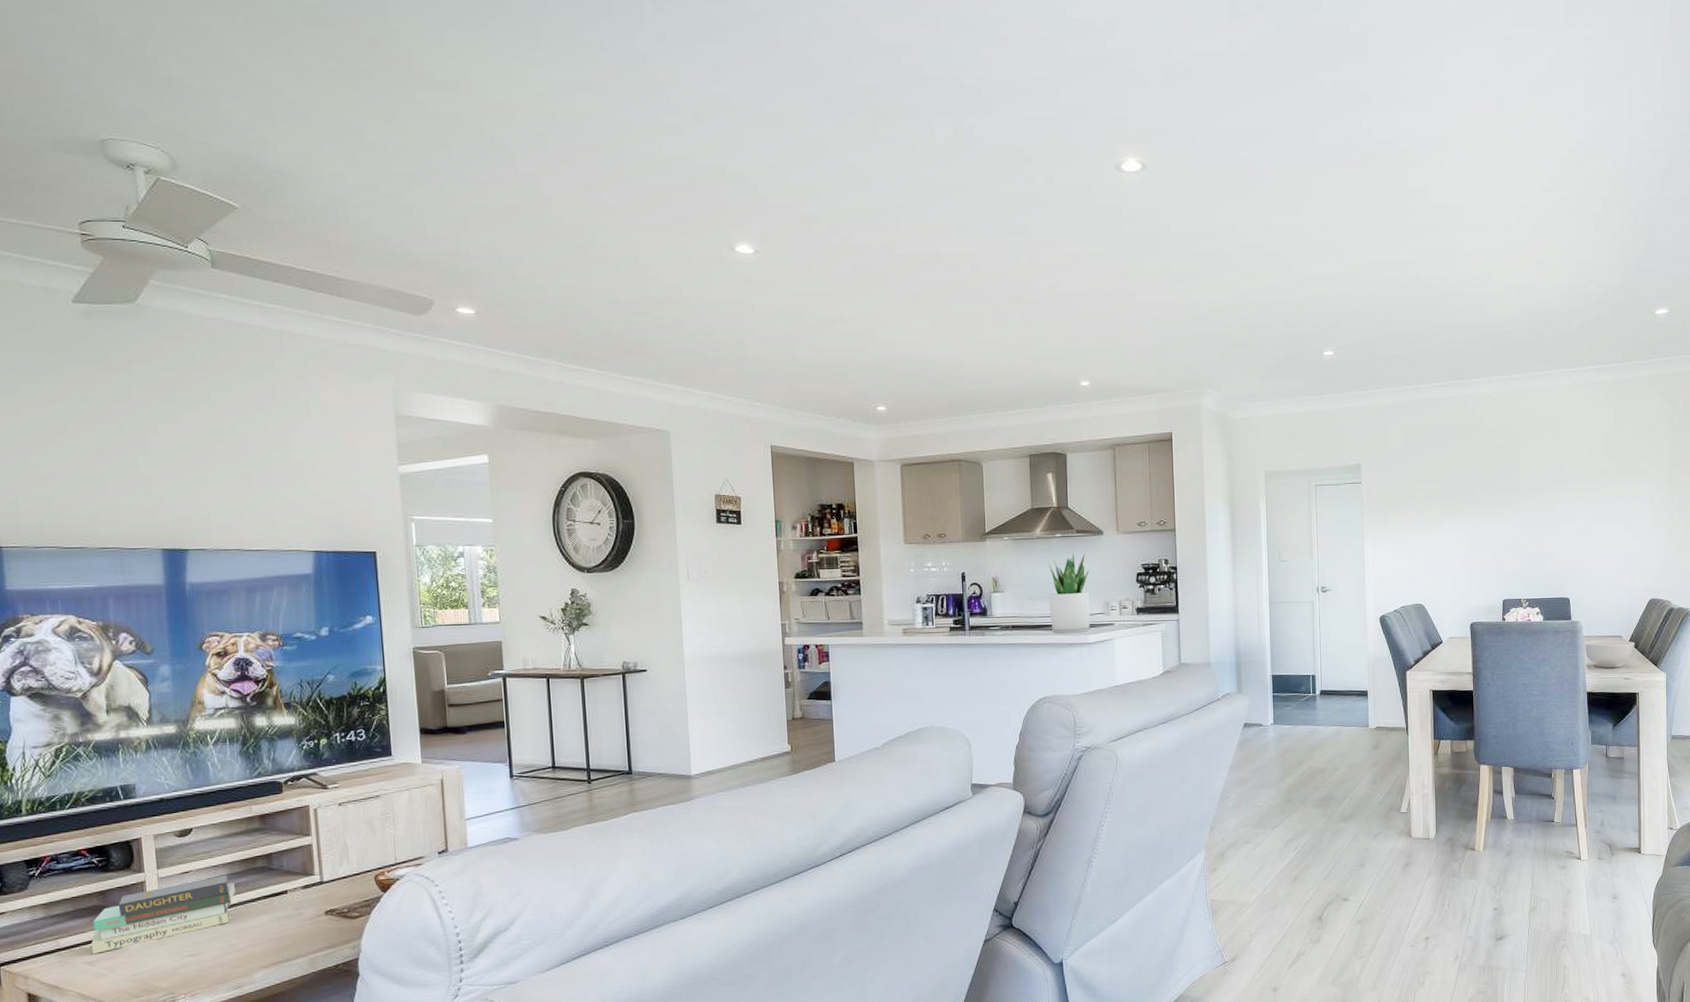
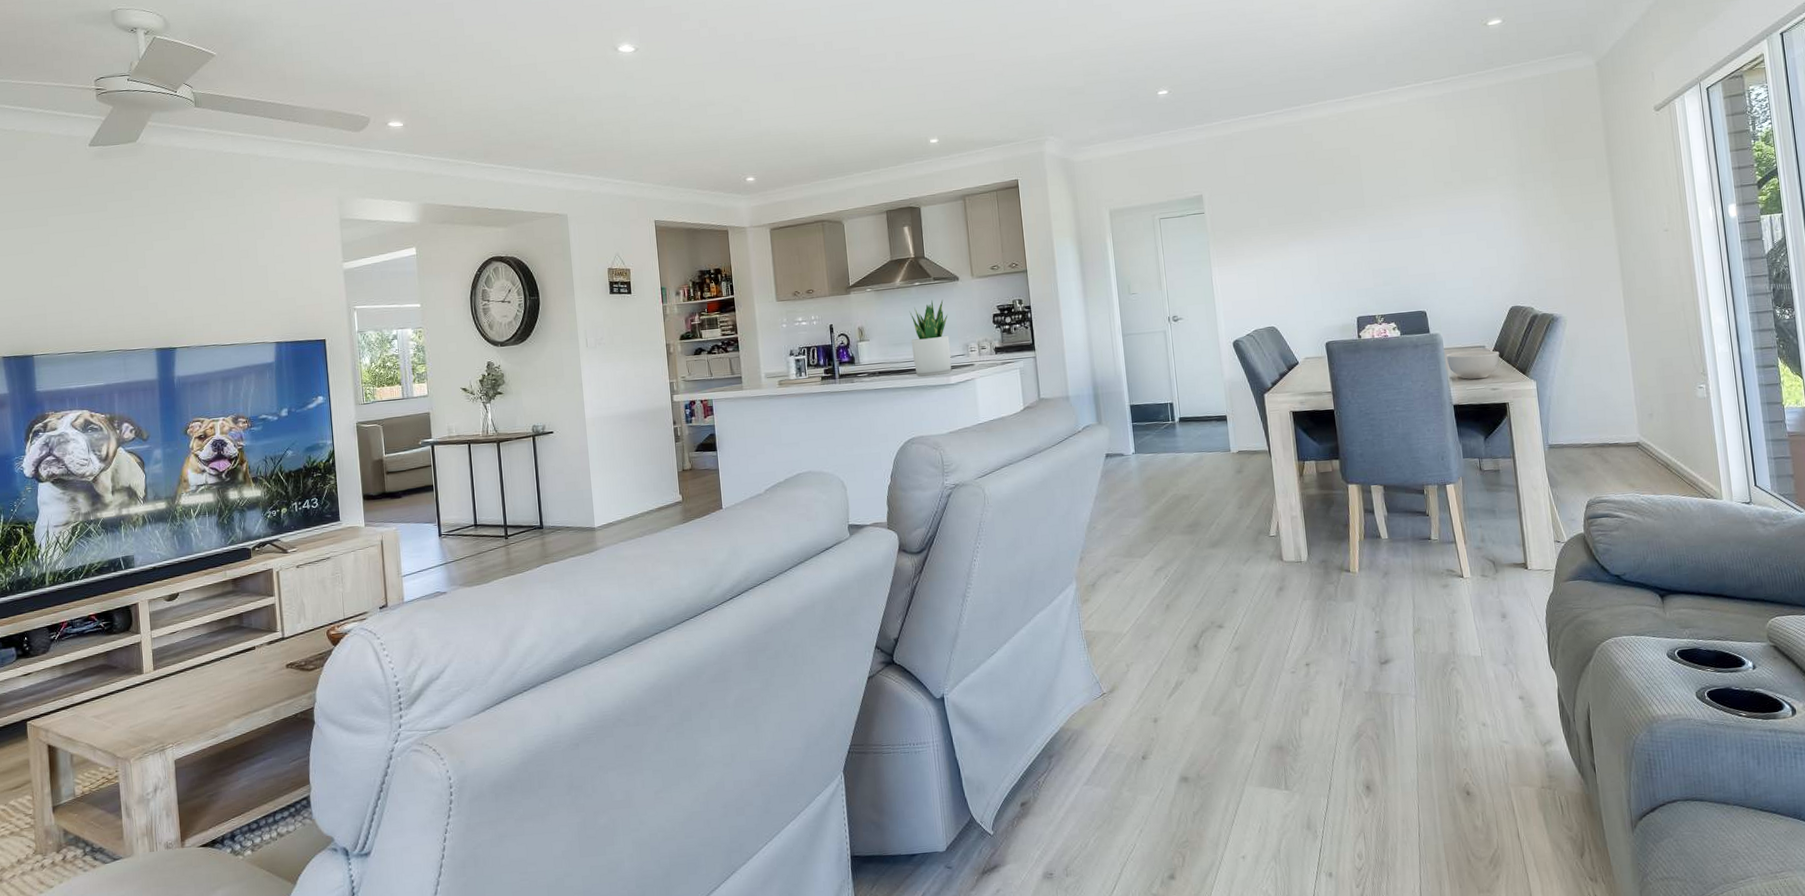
books: present [91,875,235,954] -> none [98,634,213,708]

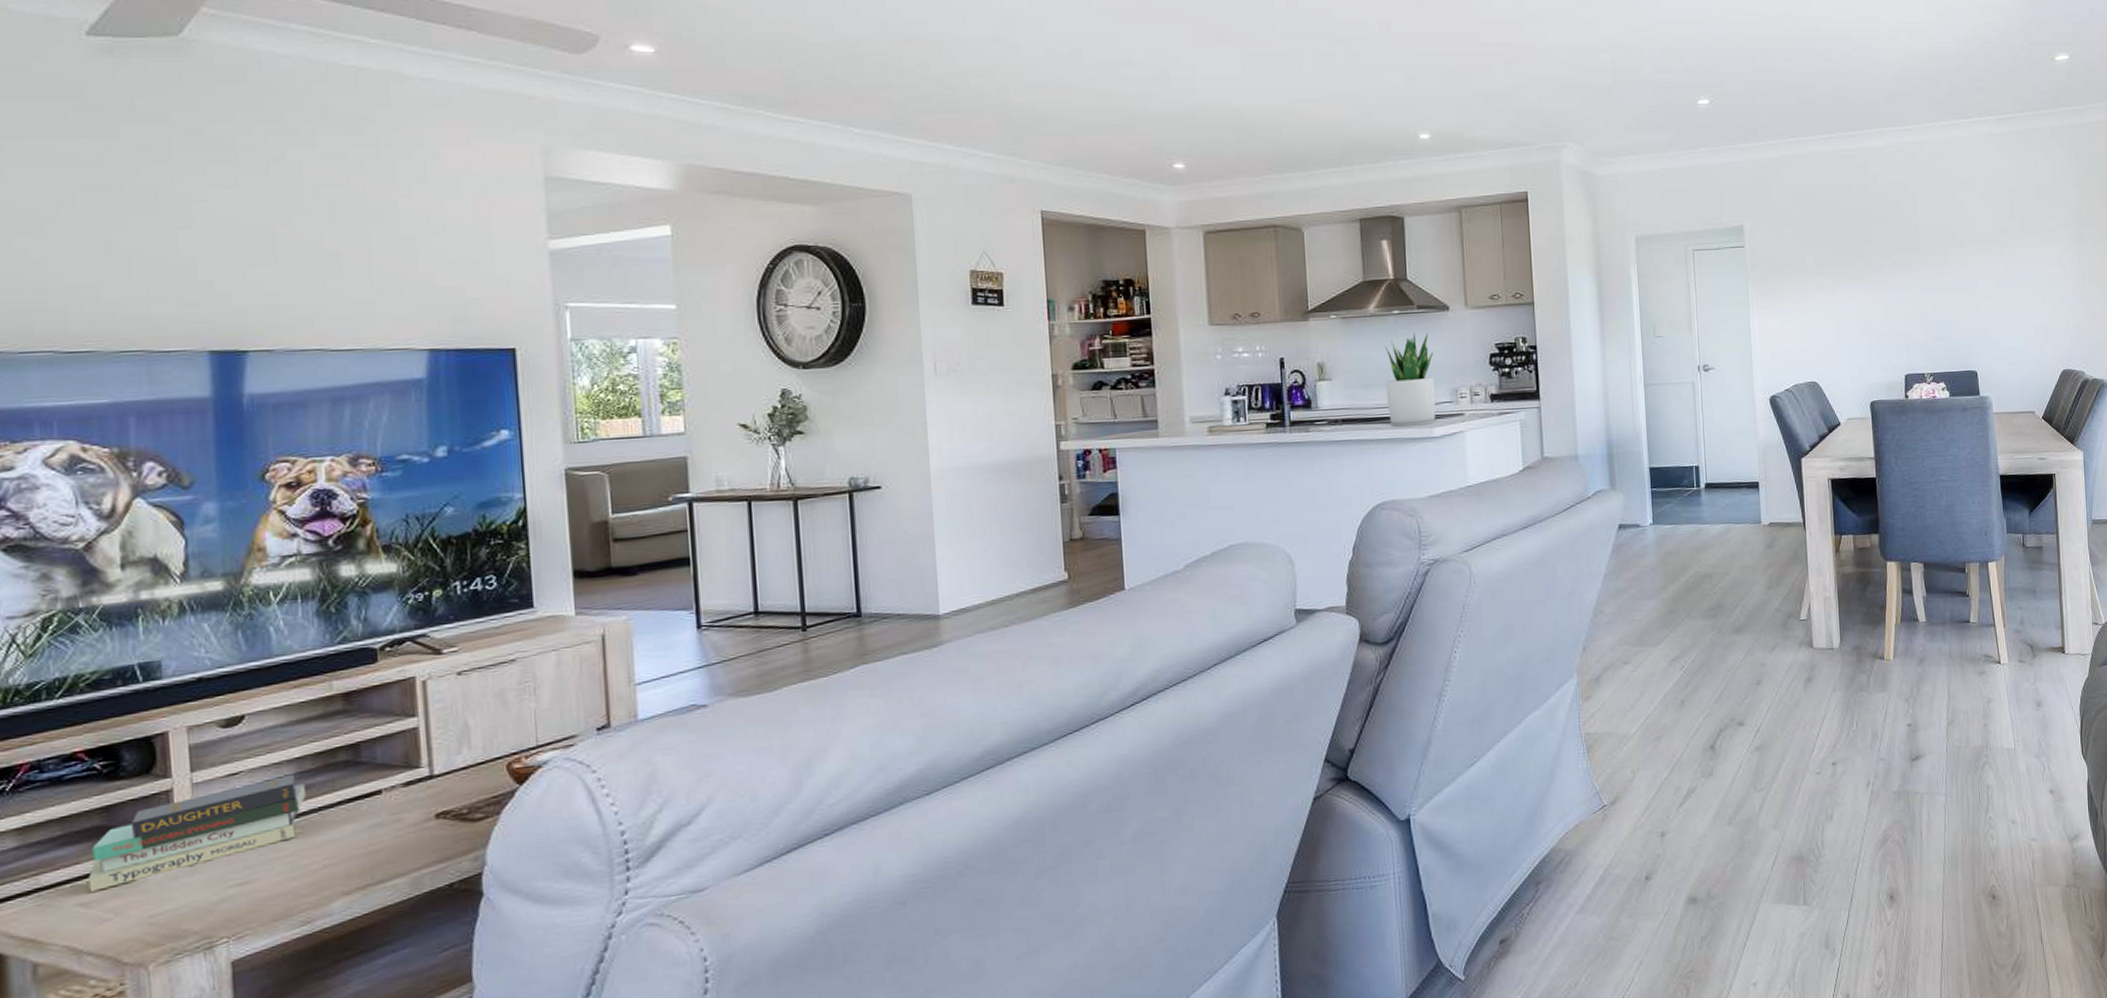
books: none [98,634,213,708] -> present [88,774,306,892]
bowl: present [1446,350,1500,380] -> none [1995,416,2049,448]

